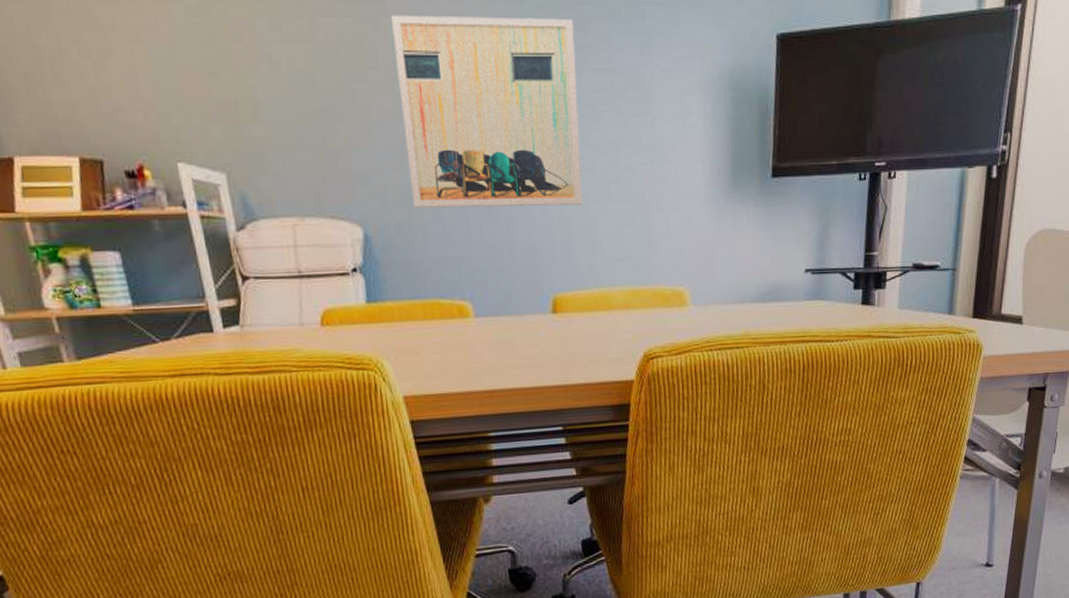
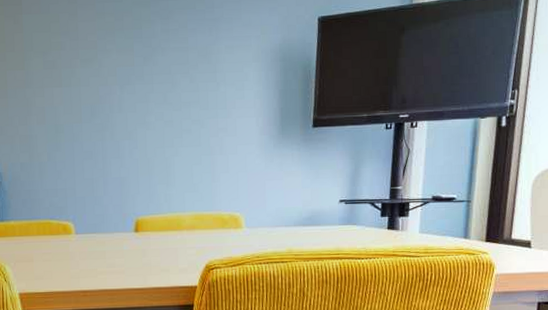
wall art: present [391,15,583,208] -> none [26,11,162,152]

